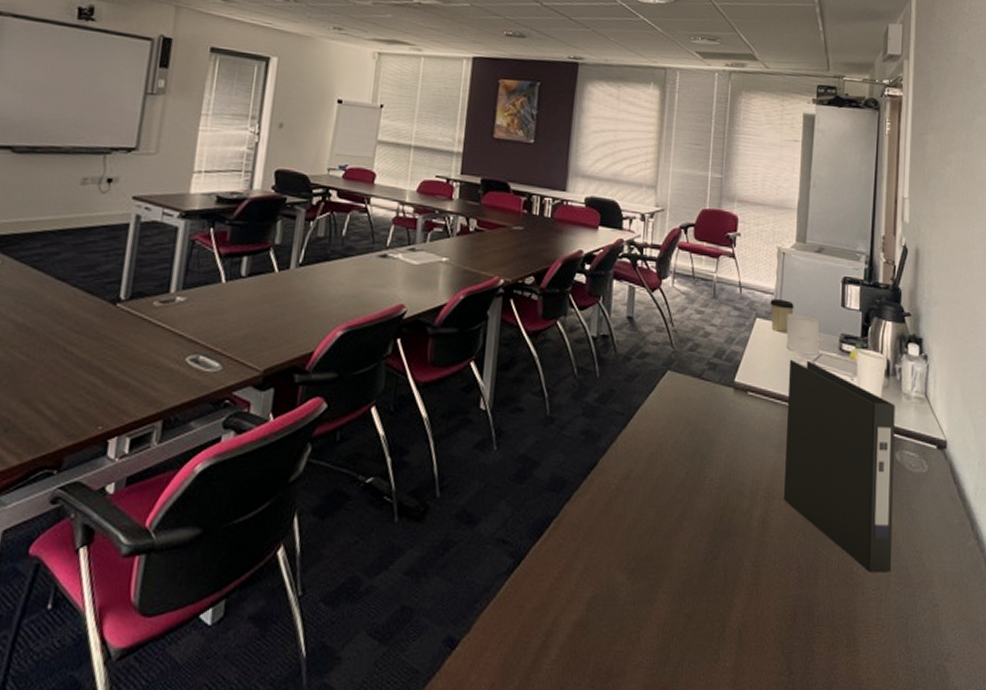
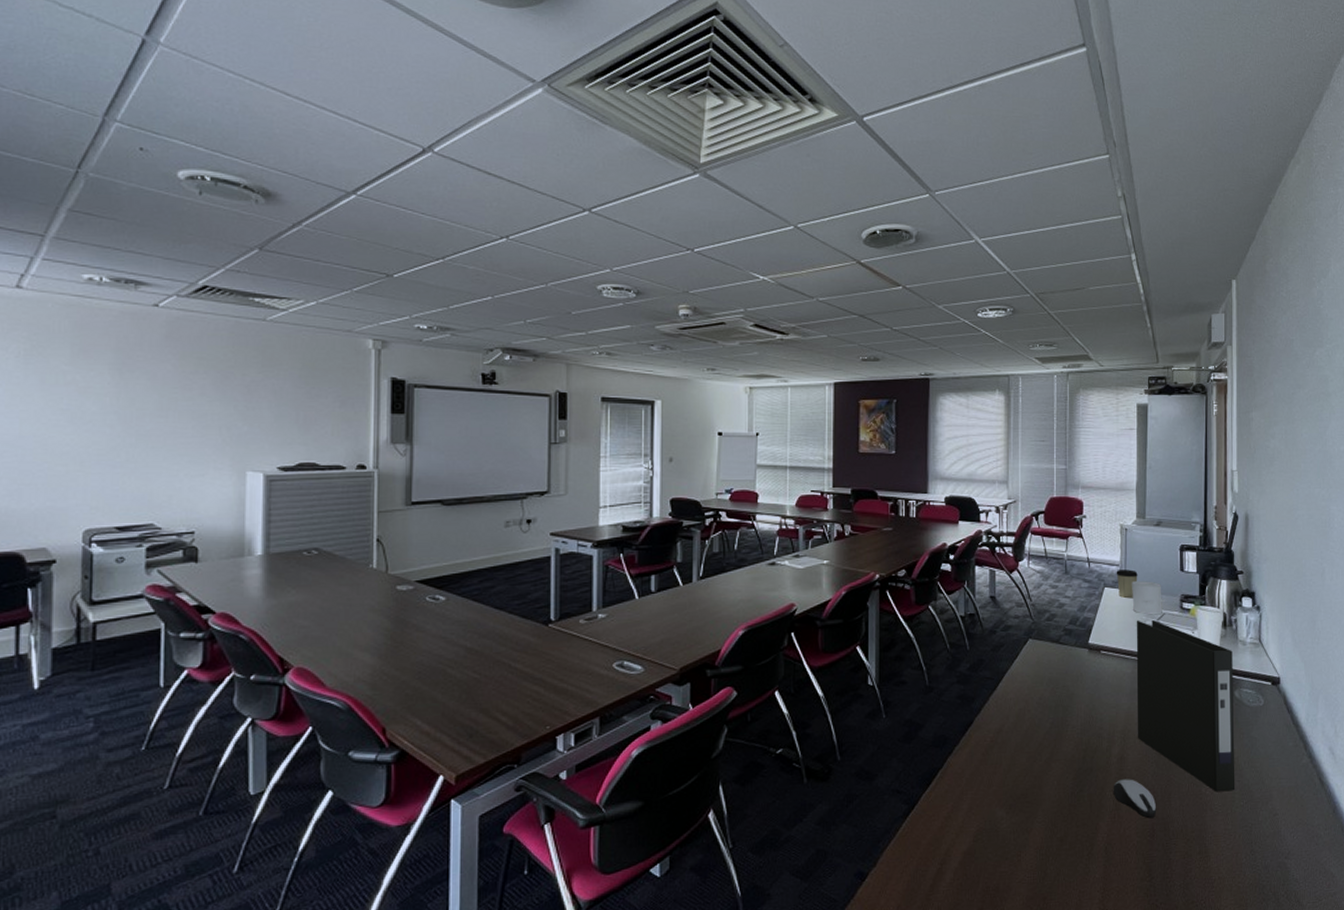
computer mouse: none [752,548,801,597] -> present [1113,779,1157,818]

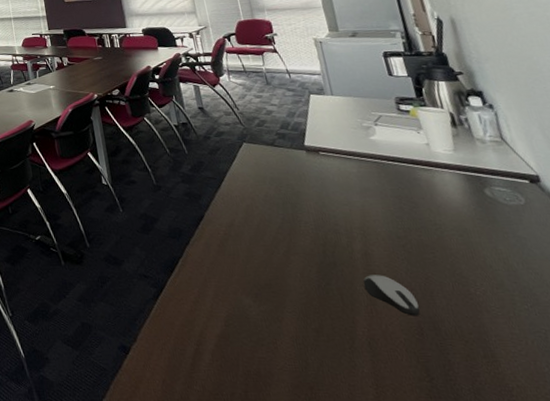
cup: present [1116,569,1138,599] -> none [319,77,344,104]
paper towel roll: present [1132,581,1166,615] -> none [338,86,380,118]
binder: present [1136,620,1236,791] -> none [351,122,513,293]

